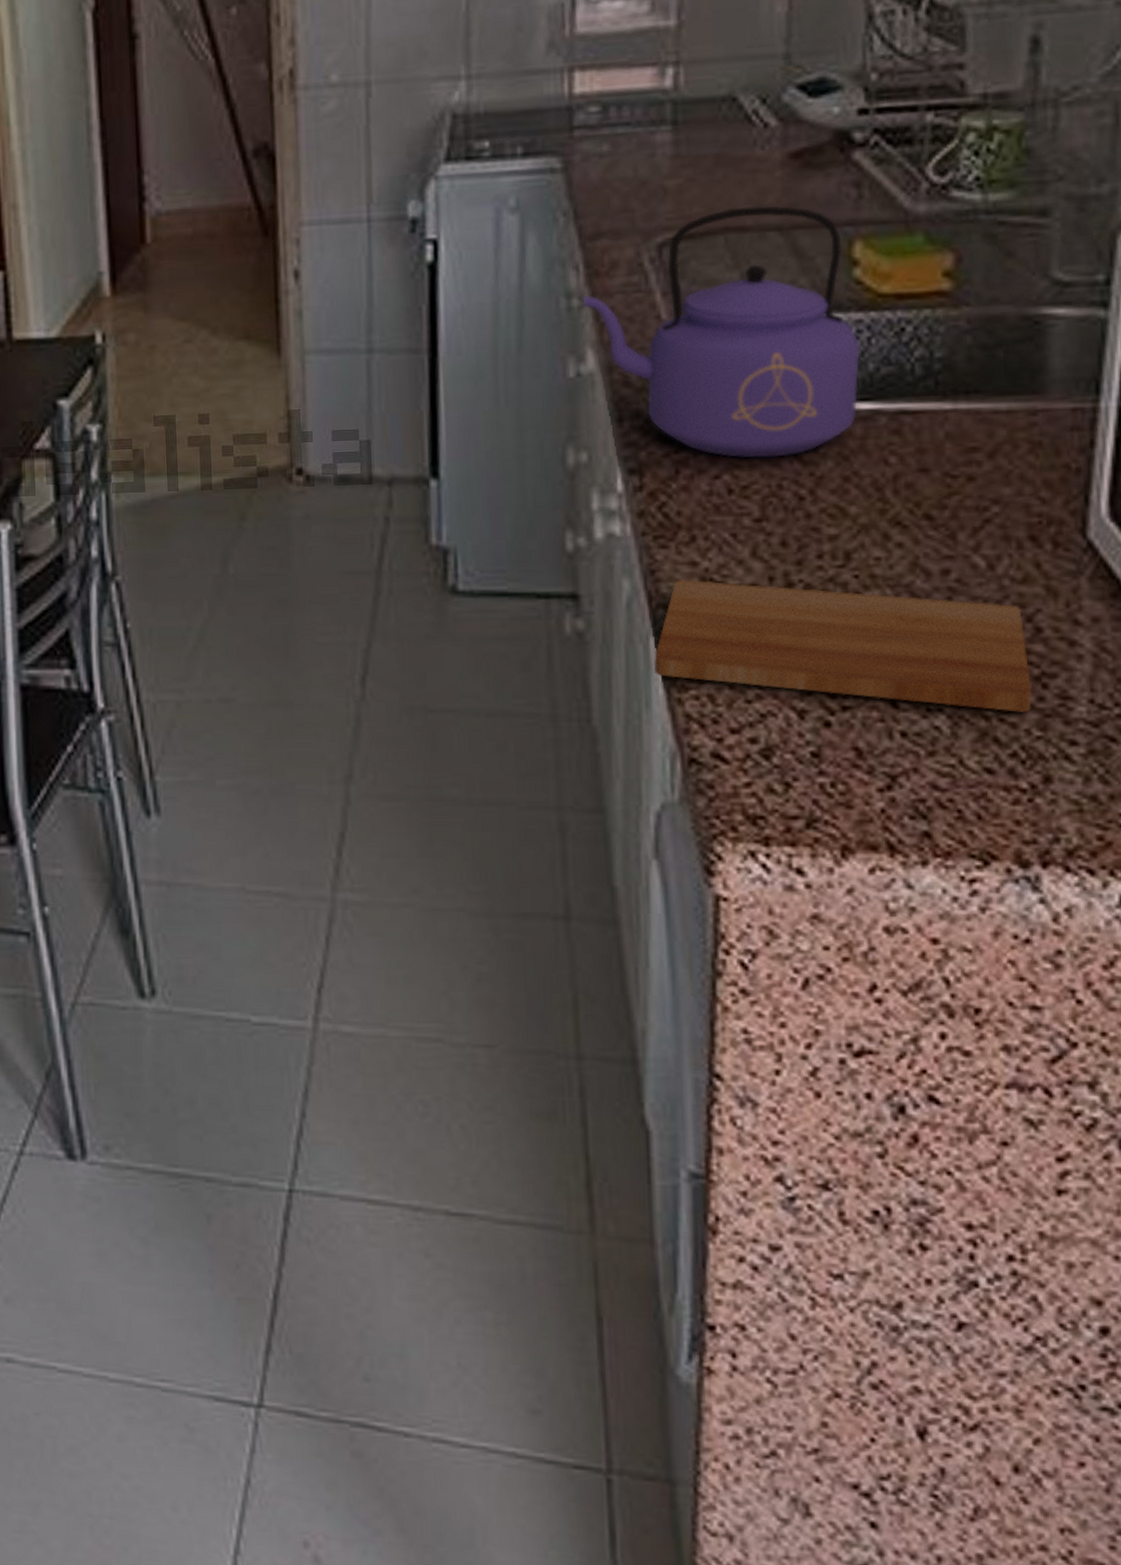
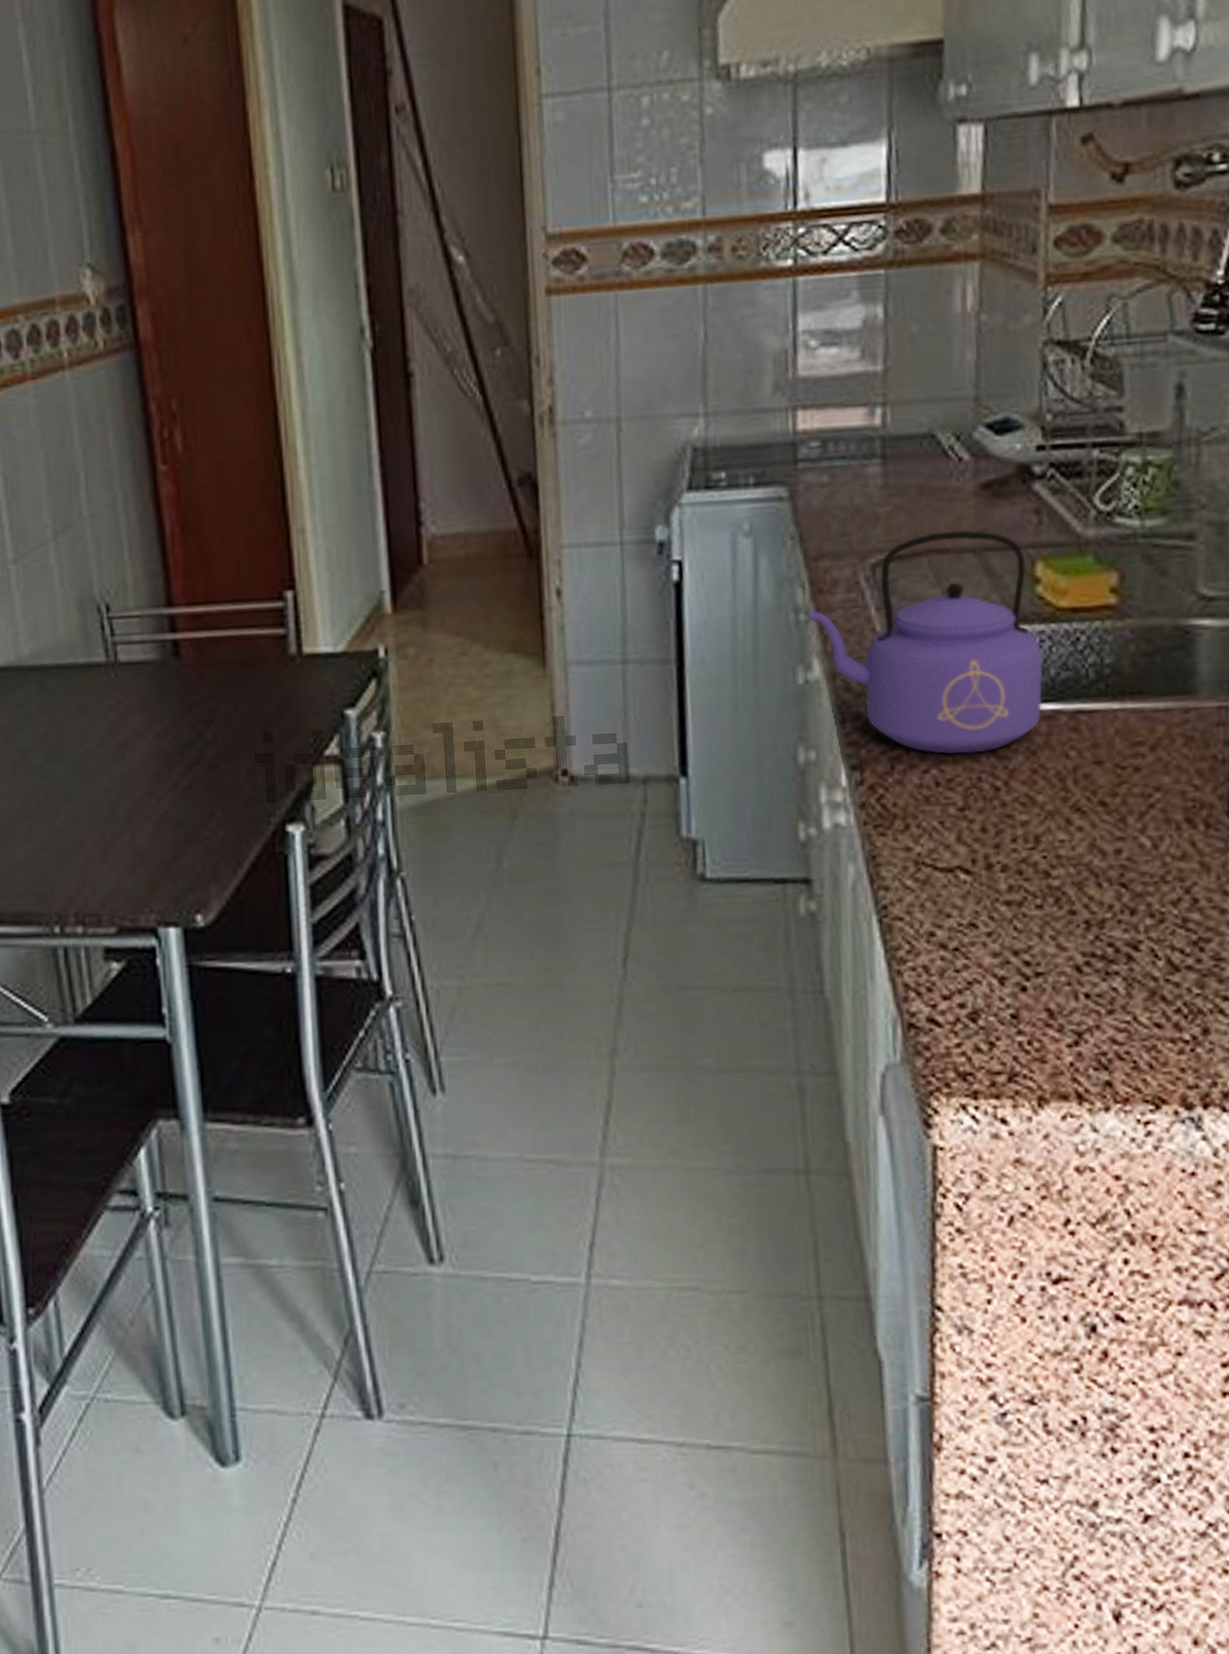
cutting board: present [654,579,1033,712] -> none [876,863,1192,973]

